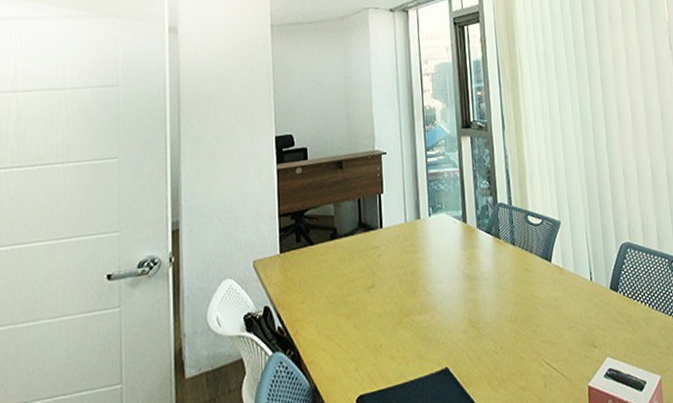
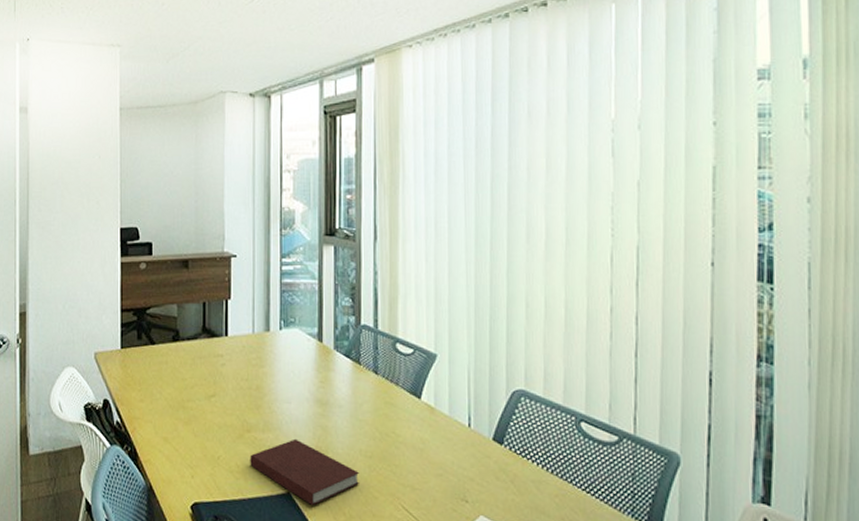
notebook: none [409,315,507,377] -> present [250,438,359,506]

